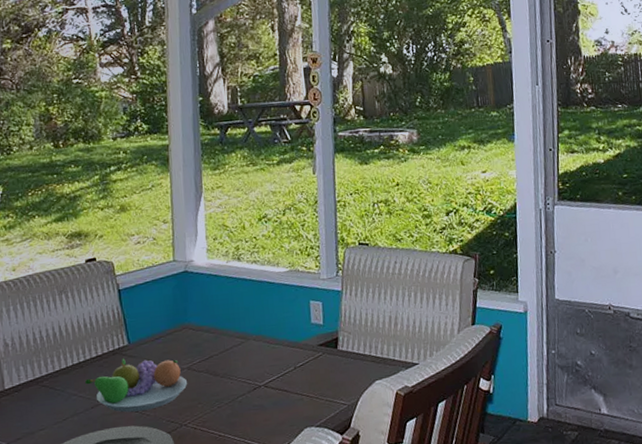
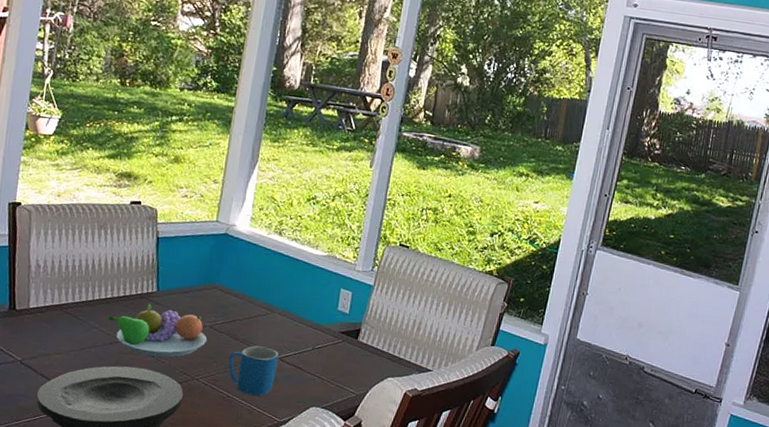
mug: none [213,376,263,430] -> present [228,345,279,397]

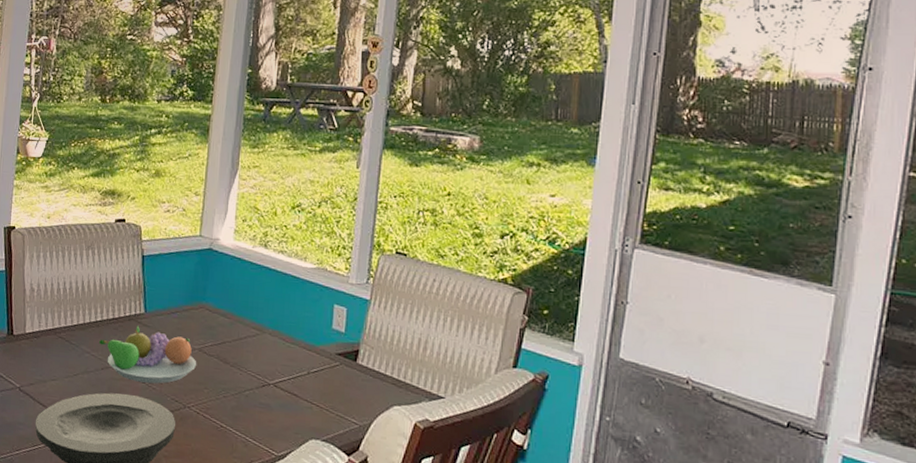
mug: present [228,345,279,397] -> none [220,370,272,428]

